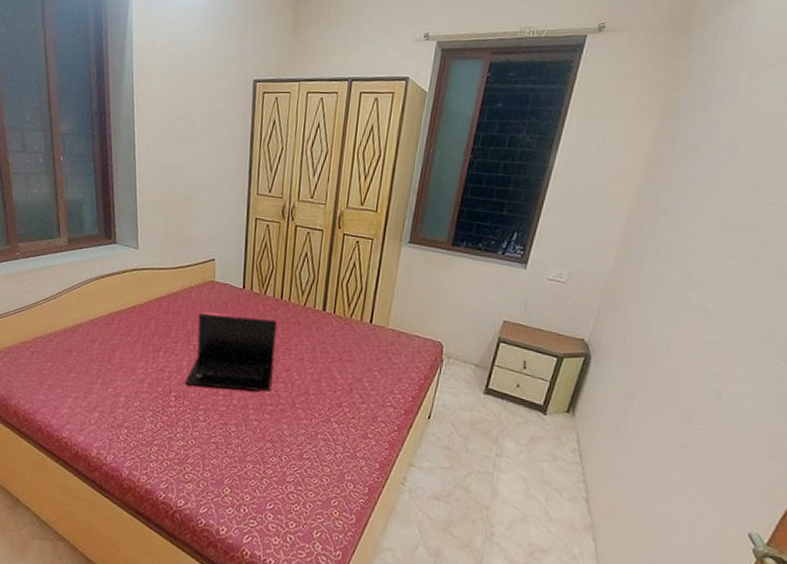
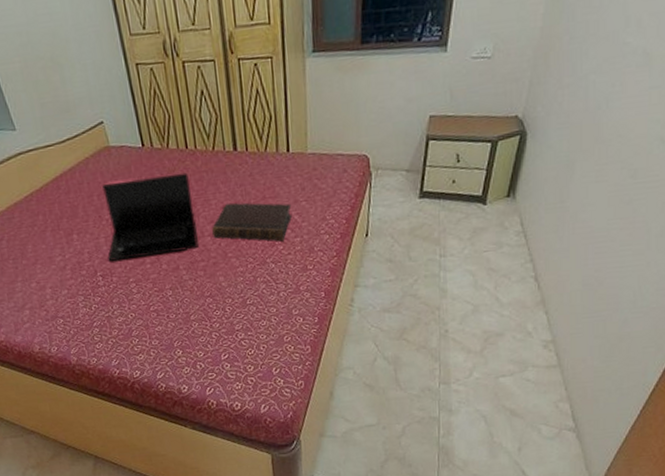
book: none [286,356,365,405] -> present [212,202,292,242]

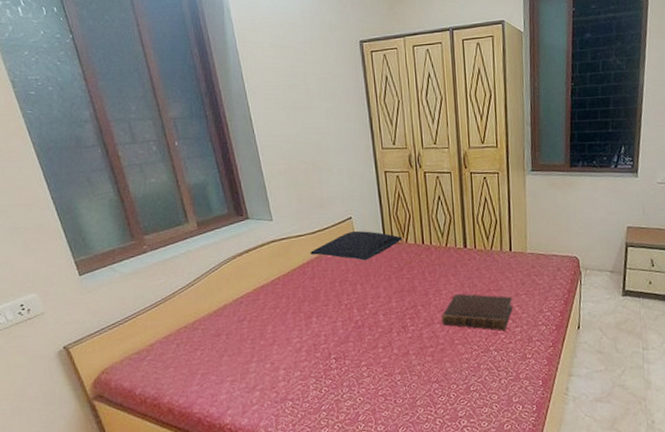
pillow: none [62,136,164,171] -> present [310,230,403,261]
laptop: present [102,172,199,261] -> none [343,265,428,344]

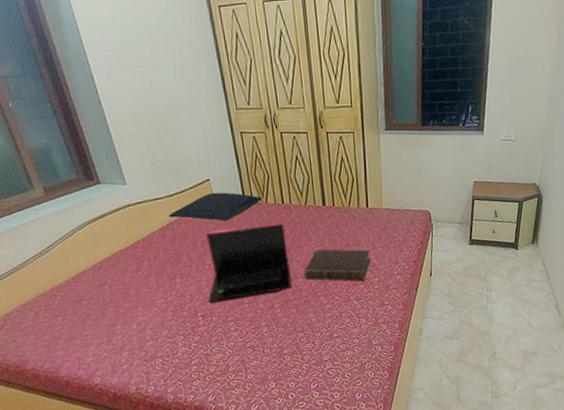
laptop: none [343,265,428,344] -> present [206,223,292,302]

